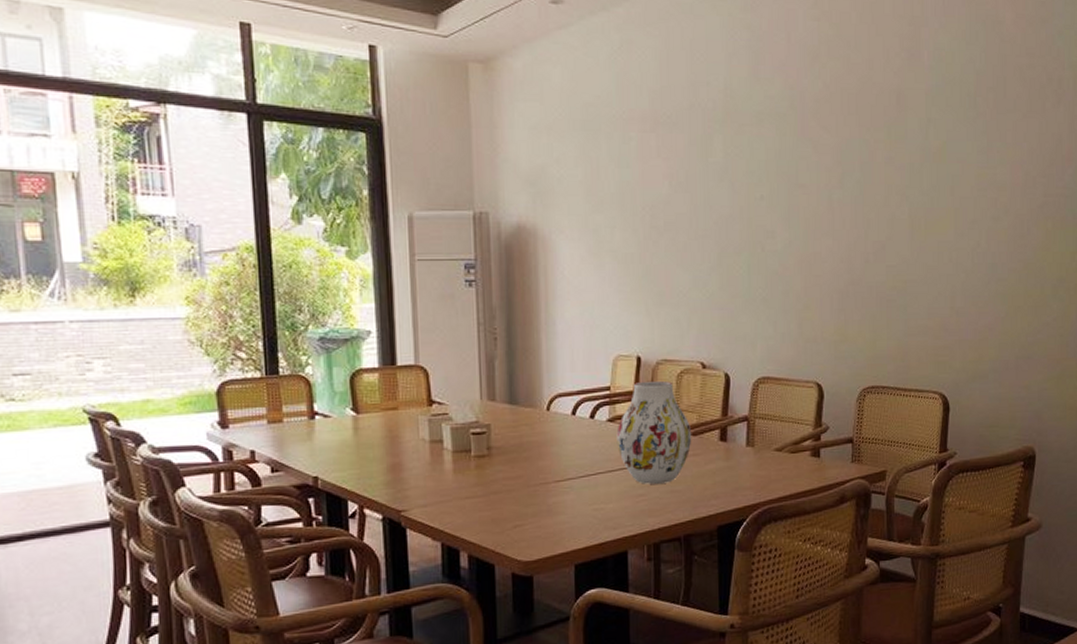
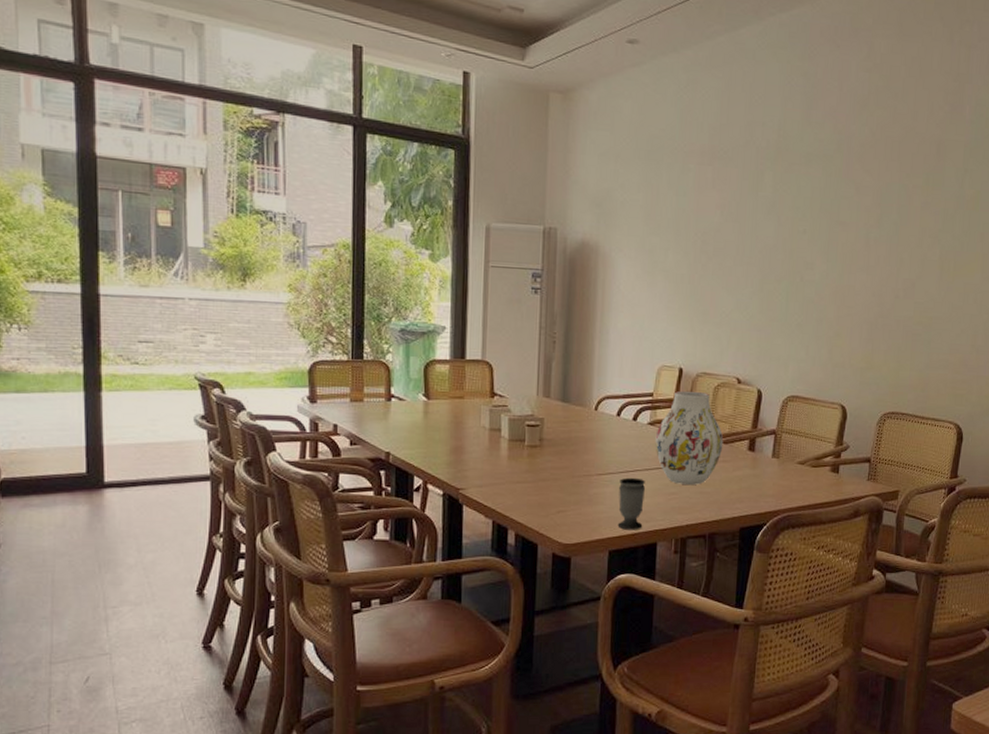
cup: none [581,481,610,540] -> present [617,477,645,530]

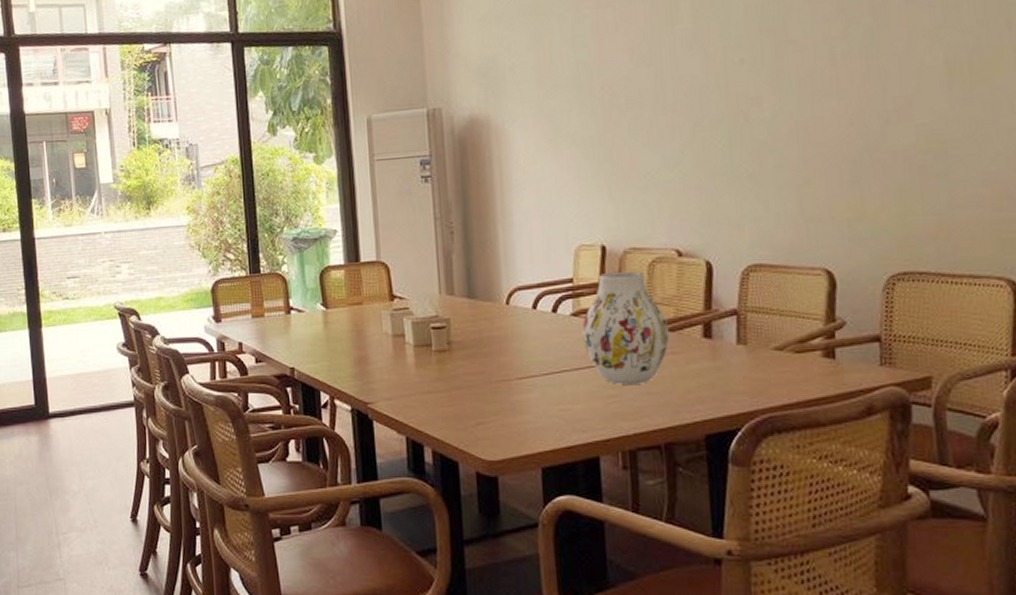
cup: present [617,477,645,530] -> none [545,379,580,443]

